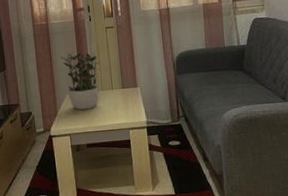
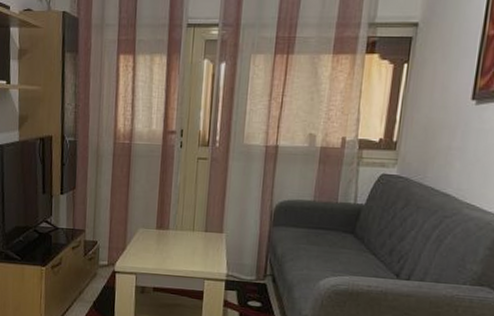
potted plant: present [60,51,100,110] -> none [139,180,185,249]

